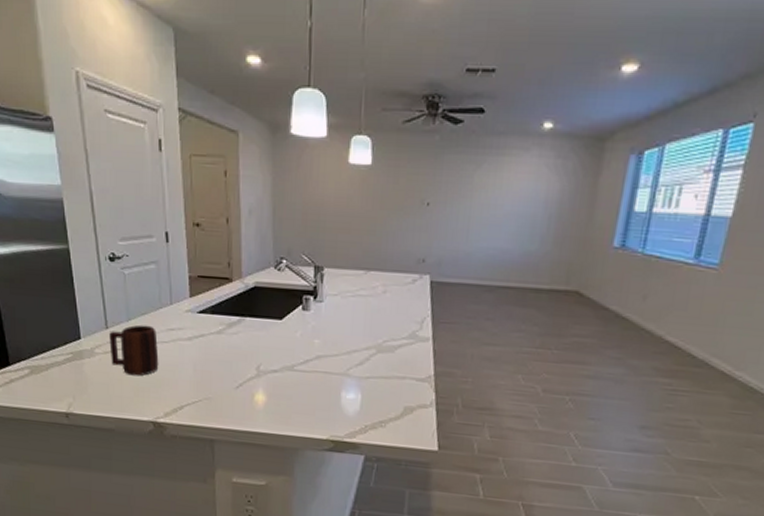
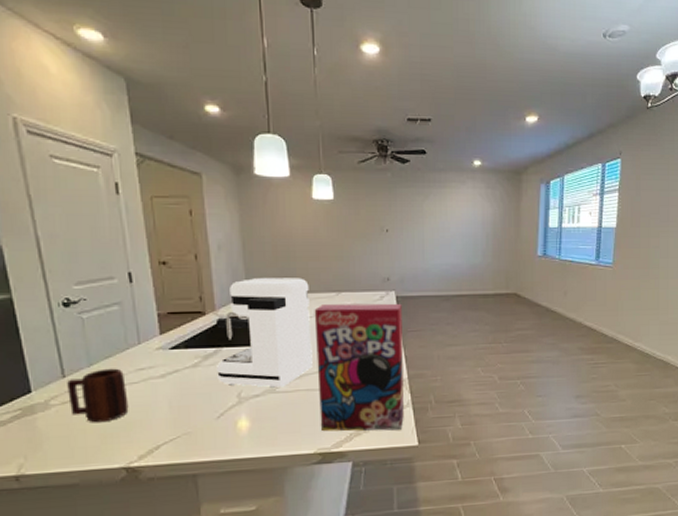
coffee maker: none [239,247,337,366] -> present [215,278,313,388]
cereal box: none [335,282,436,431] -> present [314,303,404,432]

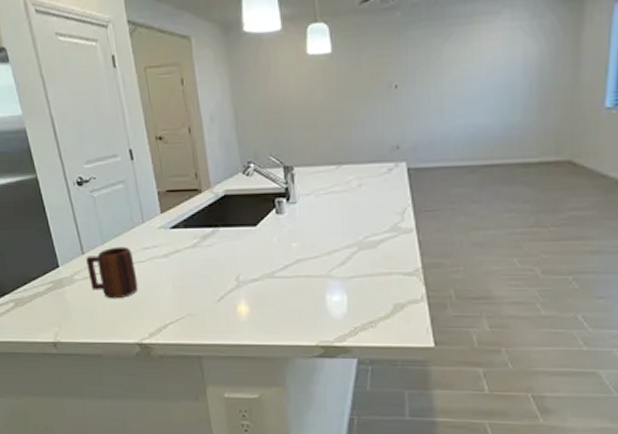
coffee maker: present [215,278,313,388] -> none [211,149,312,272]
cereal box: present [314,303,404,432] -> none [312,176,417,328]

